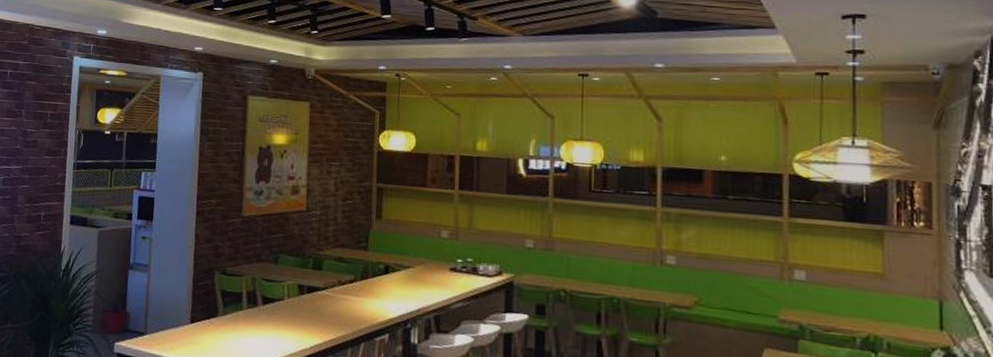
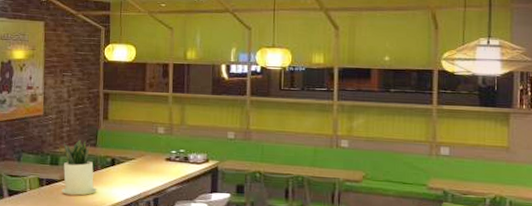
planter: none [325,242,367,308] -> present [61,140,97,196]

